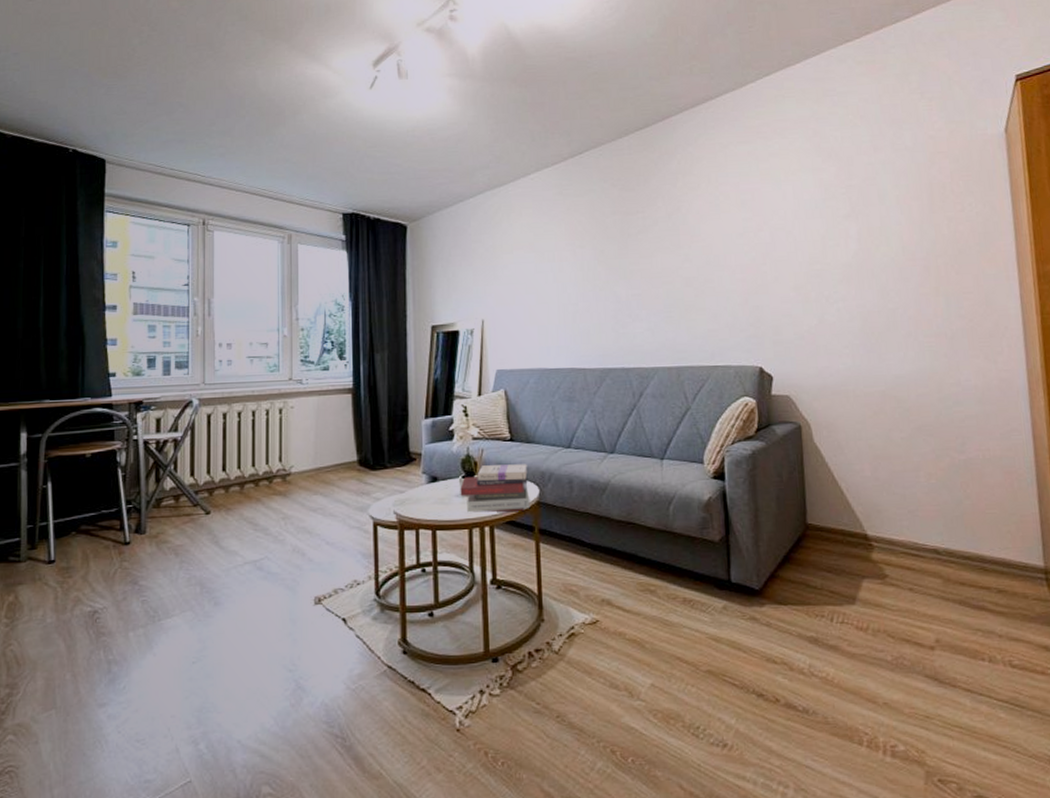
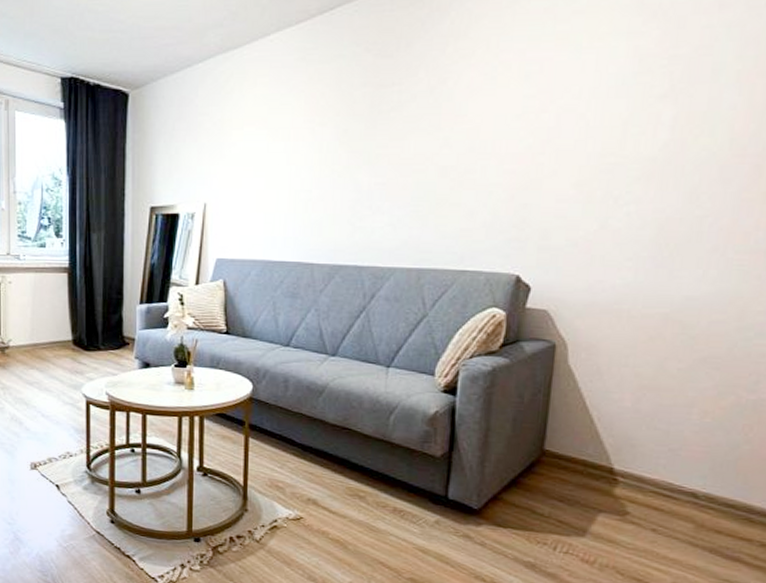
books: present [460,464,530,513] -> none [171,356,242,406]

